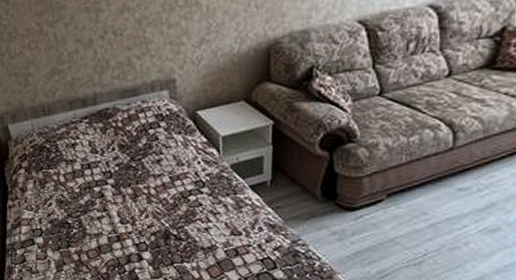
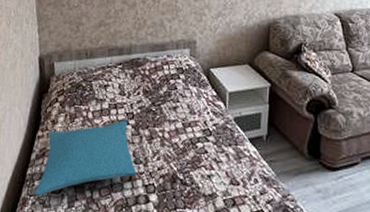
pillow: none [18,180,125,265] -> present [34,120,137,197]

